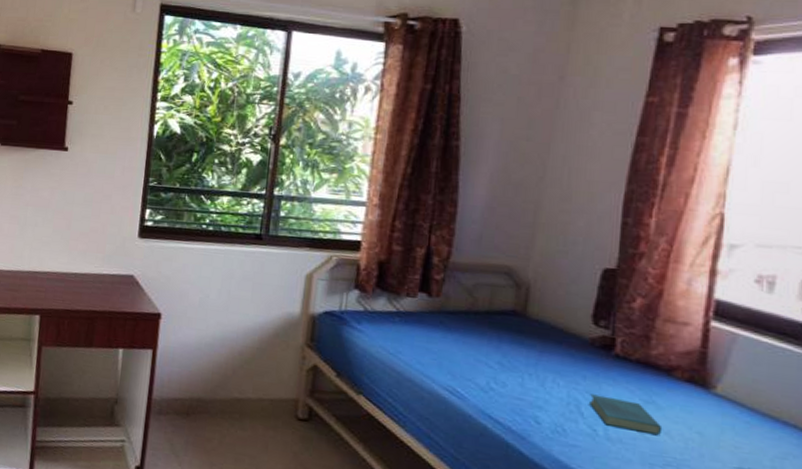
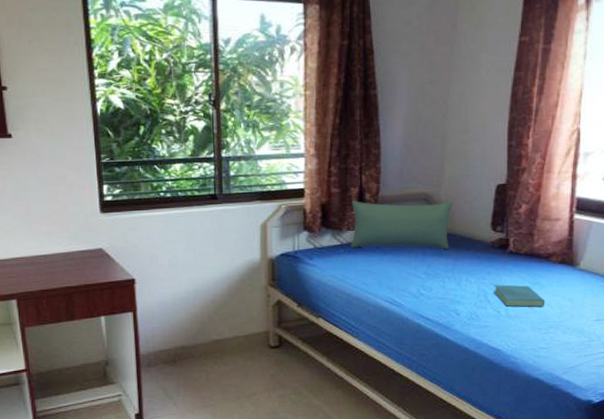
pillow: none [408,261,543,338] -> present [350,200,453,249]

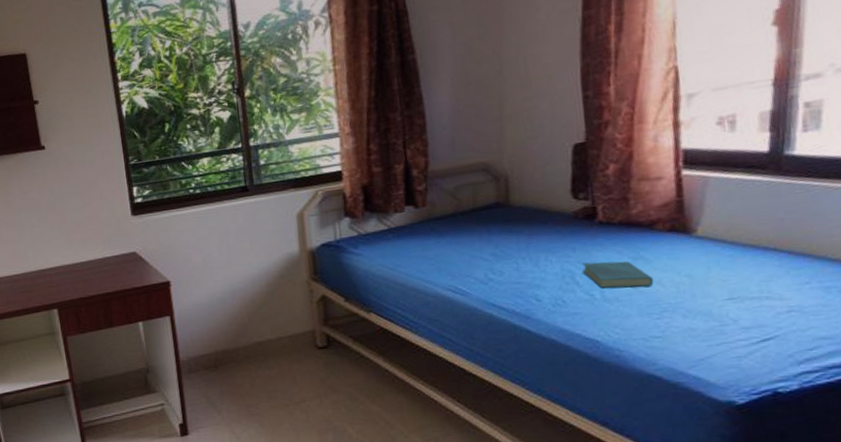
pillow: present [350,200,453,249] -> none [396,169,521,233]

